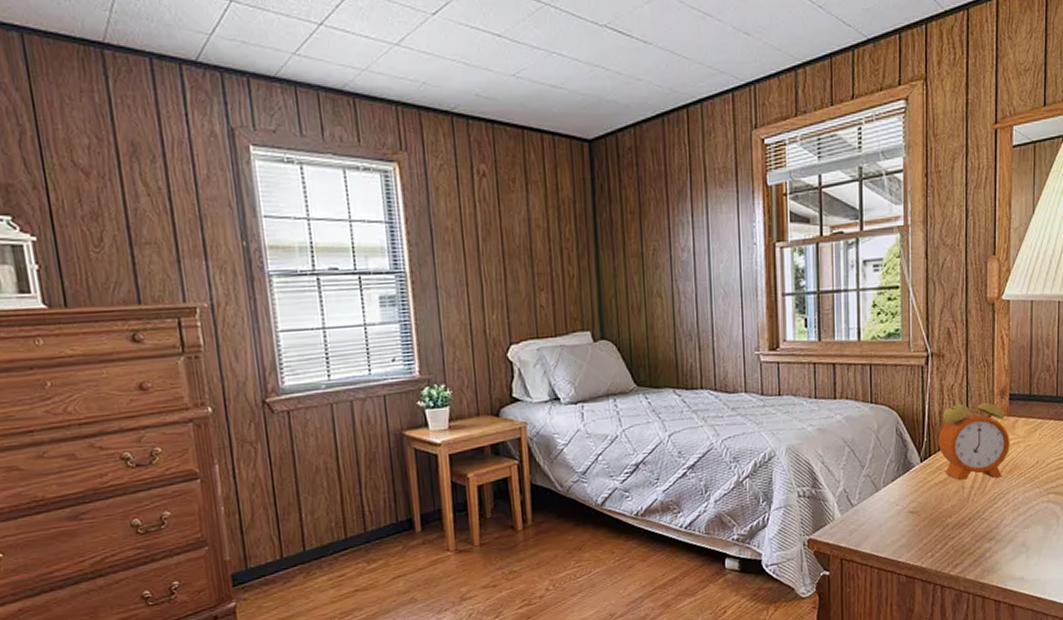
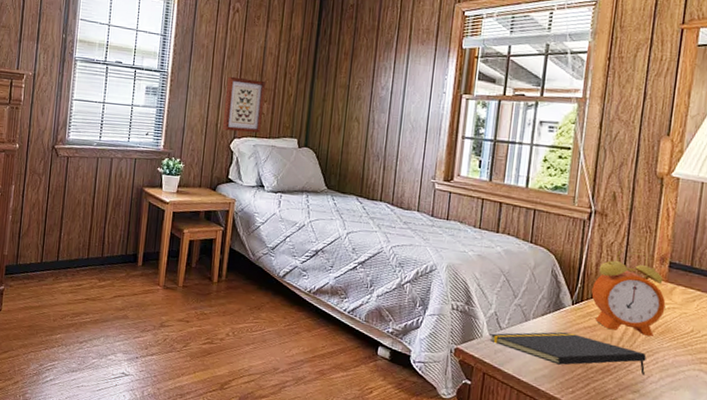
wall art: none [488,263,543,337] -> present [223,76,265,133]
notepad: none [842,493,999,531] -> present [489,331,646,376]

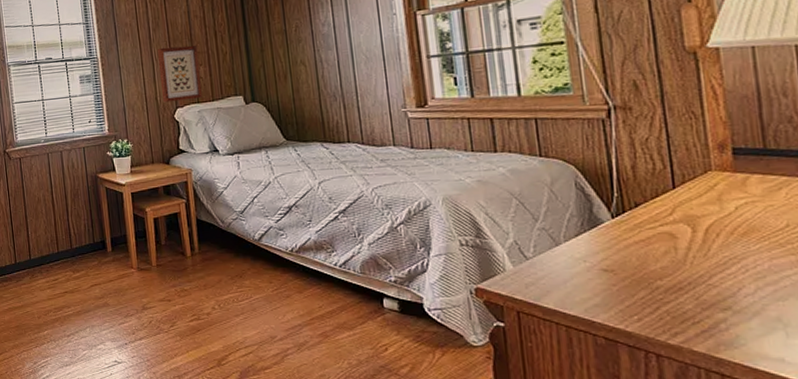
notepad: present [489,331,646,376] -> none [514,251,735,290]
alarm clock: present [591,250,666,336] -> none [633,144,742,240]

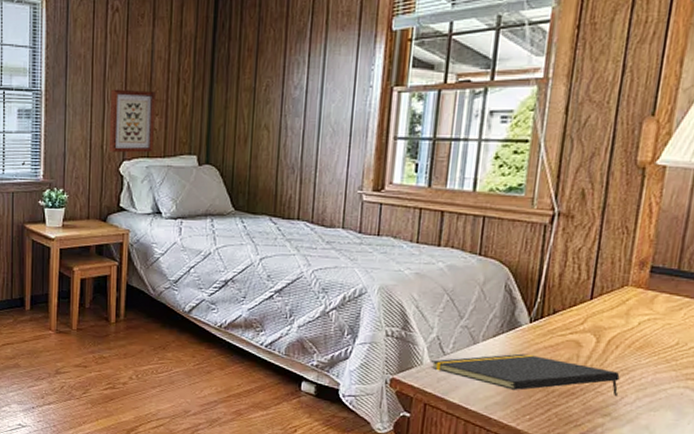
notepad: none [514,251,735,290] -> present [430,353,620,397]

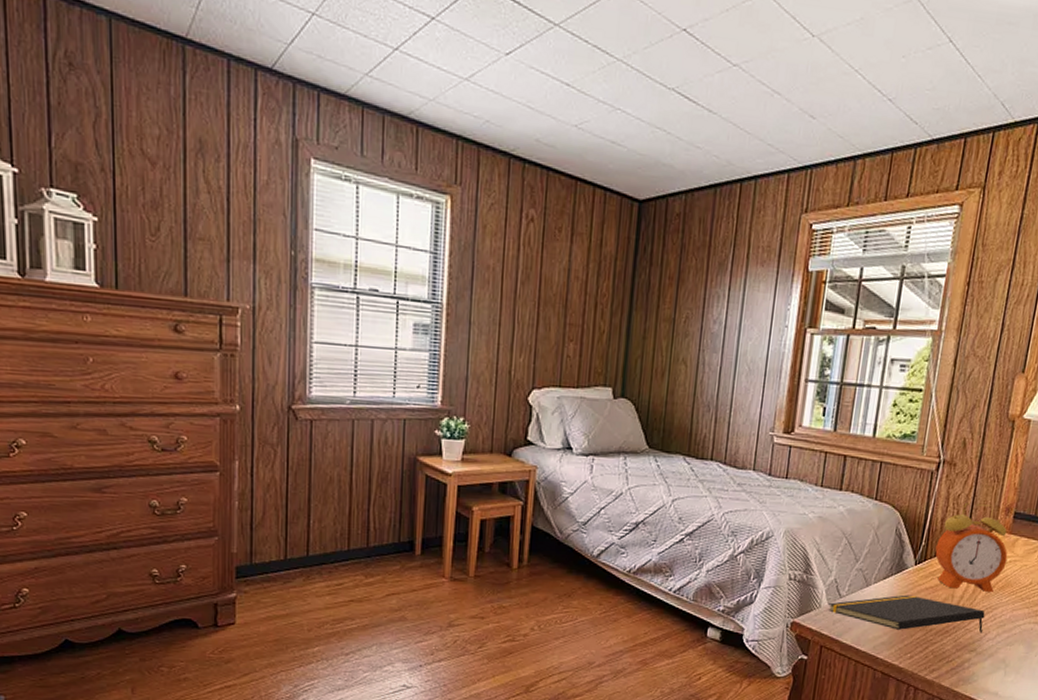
wall art: present [110,89,156,153] -> none [518,308,571,381]
alarm clock: none [553,256,645,352] -> present [935,502,1008,592]

